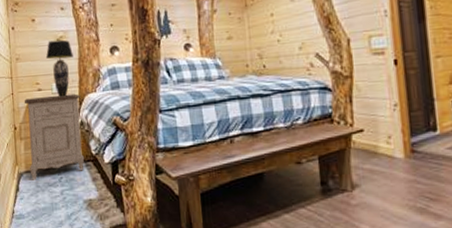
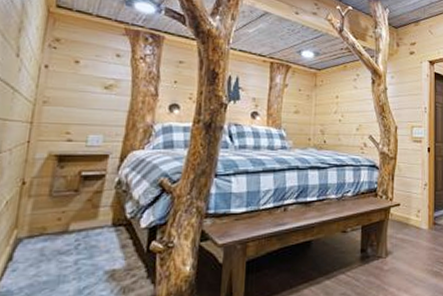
nightstand: present [24,94,84,180] -> none [34,148,124,247]
table lamp: present [45,39,73,97] -> none [85,87,123,151]

